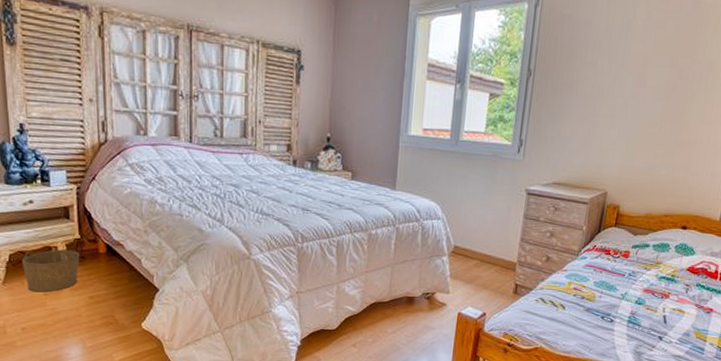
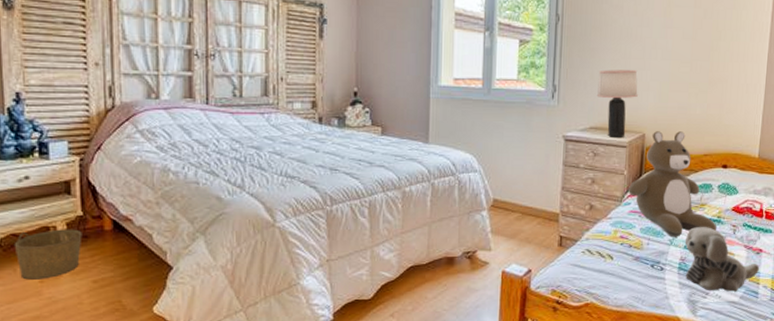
table lamp: none [563,127,606,195] -> present [597,69,638,139]
teddy bear: none [586,190,670,292] -> present [628,131,717,237]
plush toy: none [634,284,709,347] -> present [684,227,760,292]

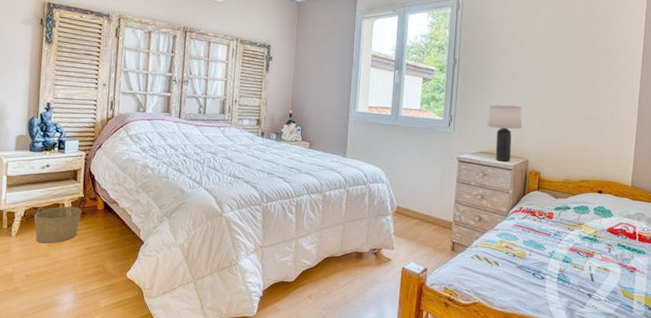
teddy bear: present [628,131,717,237] -> none [513,158,593,251]
plush toy: present [684,227,760,292] -> none [563,243,634,305]

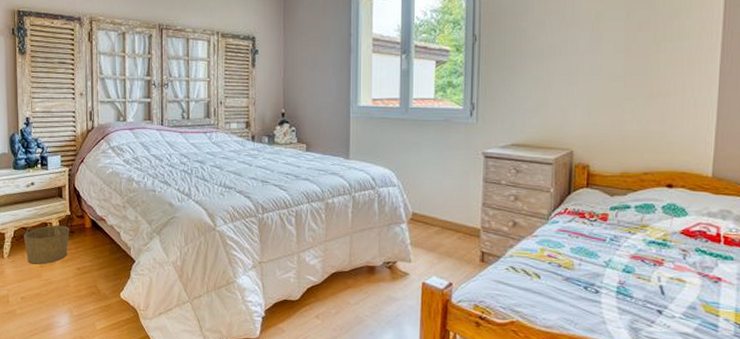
table lamp: present [487,105,522,163] -> none [519,87,564,156]

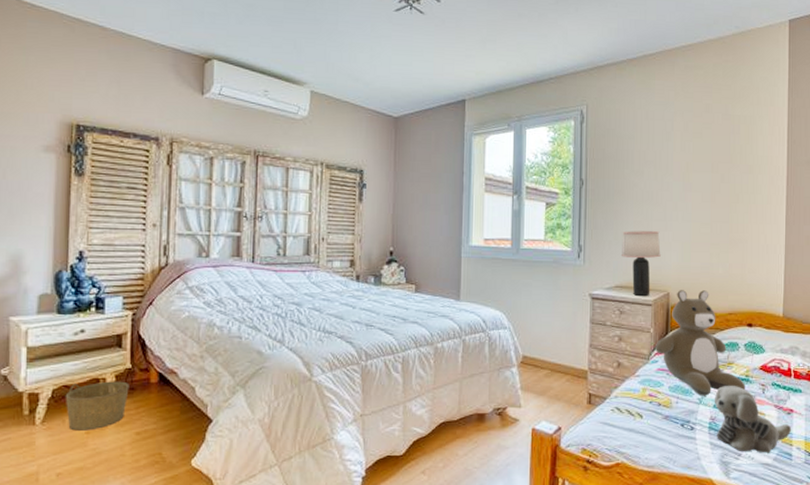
table lamp: none [519,87,564,156] -> present [622,231,661,297]
teddy bear: none [556,148,663,259] -> present [655,290,746,396]
plush toy: none [623,250,719,323] -> present [714,386,792,453]

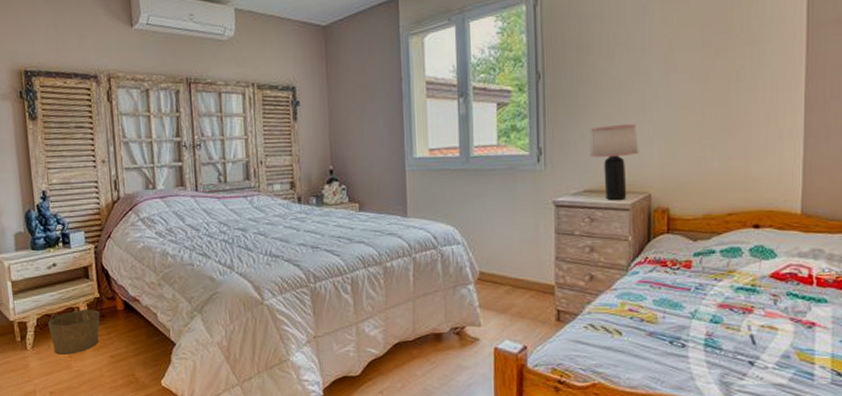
teddy bear: present [655,290,746,396] -> none [635,189,752,310]
plush toy: present [714,386,792,453] -> none [710,297,814,373]

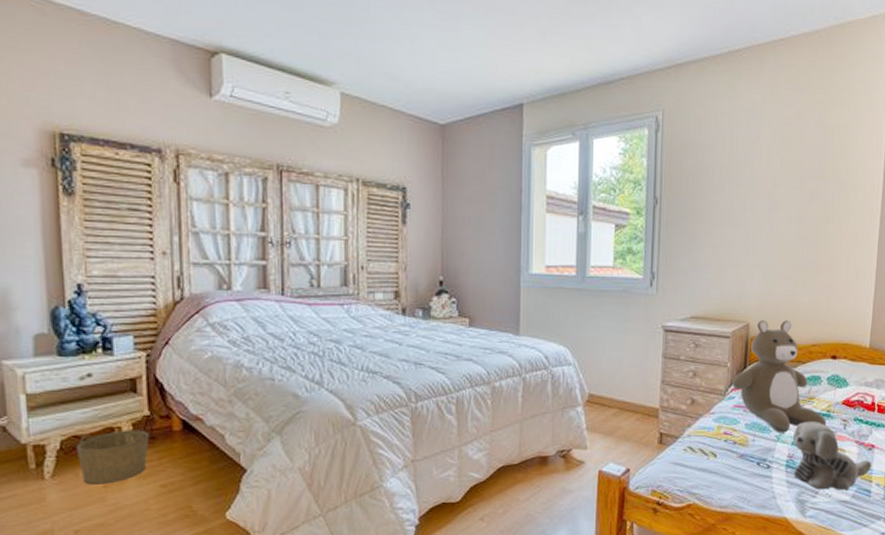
table lamp: present [590,124,639,201] -> none [698,255,741,328]
teddy bear: none [635,189,752,310] -> present [732,320,827,433]
plush toy: none [710,297,814,373] -> present [792,422,872,491]

